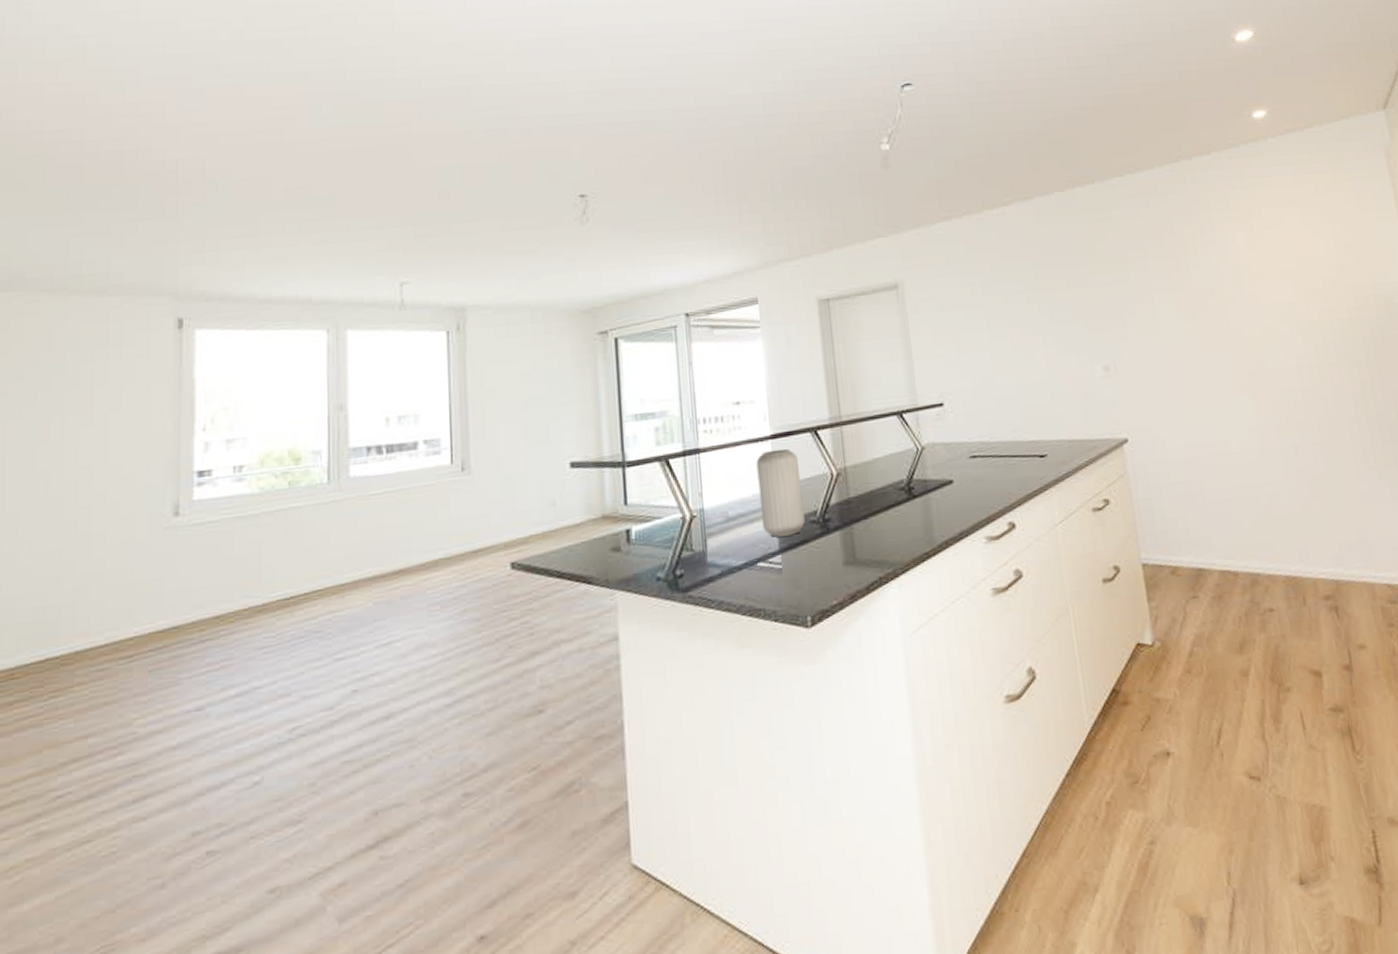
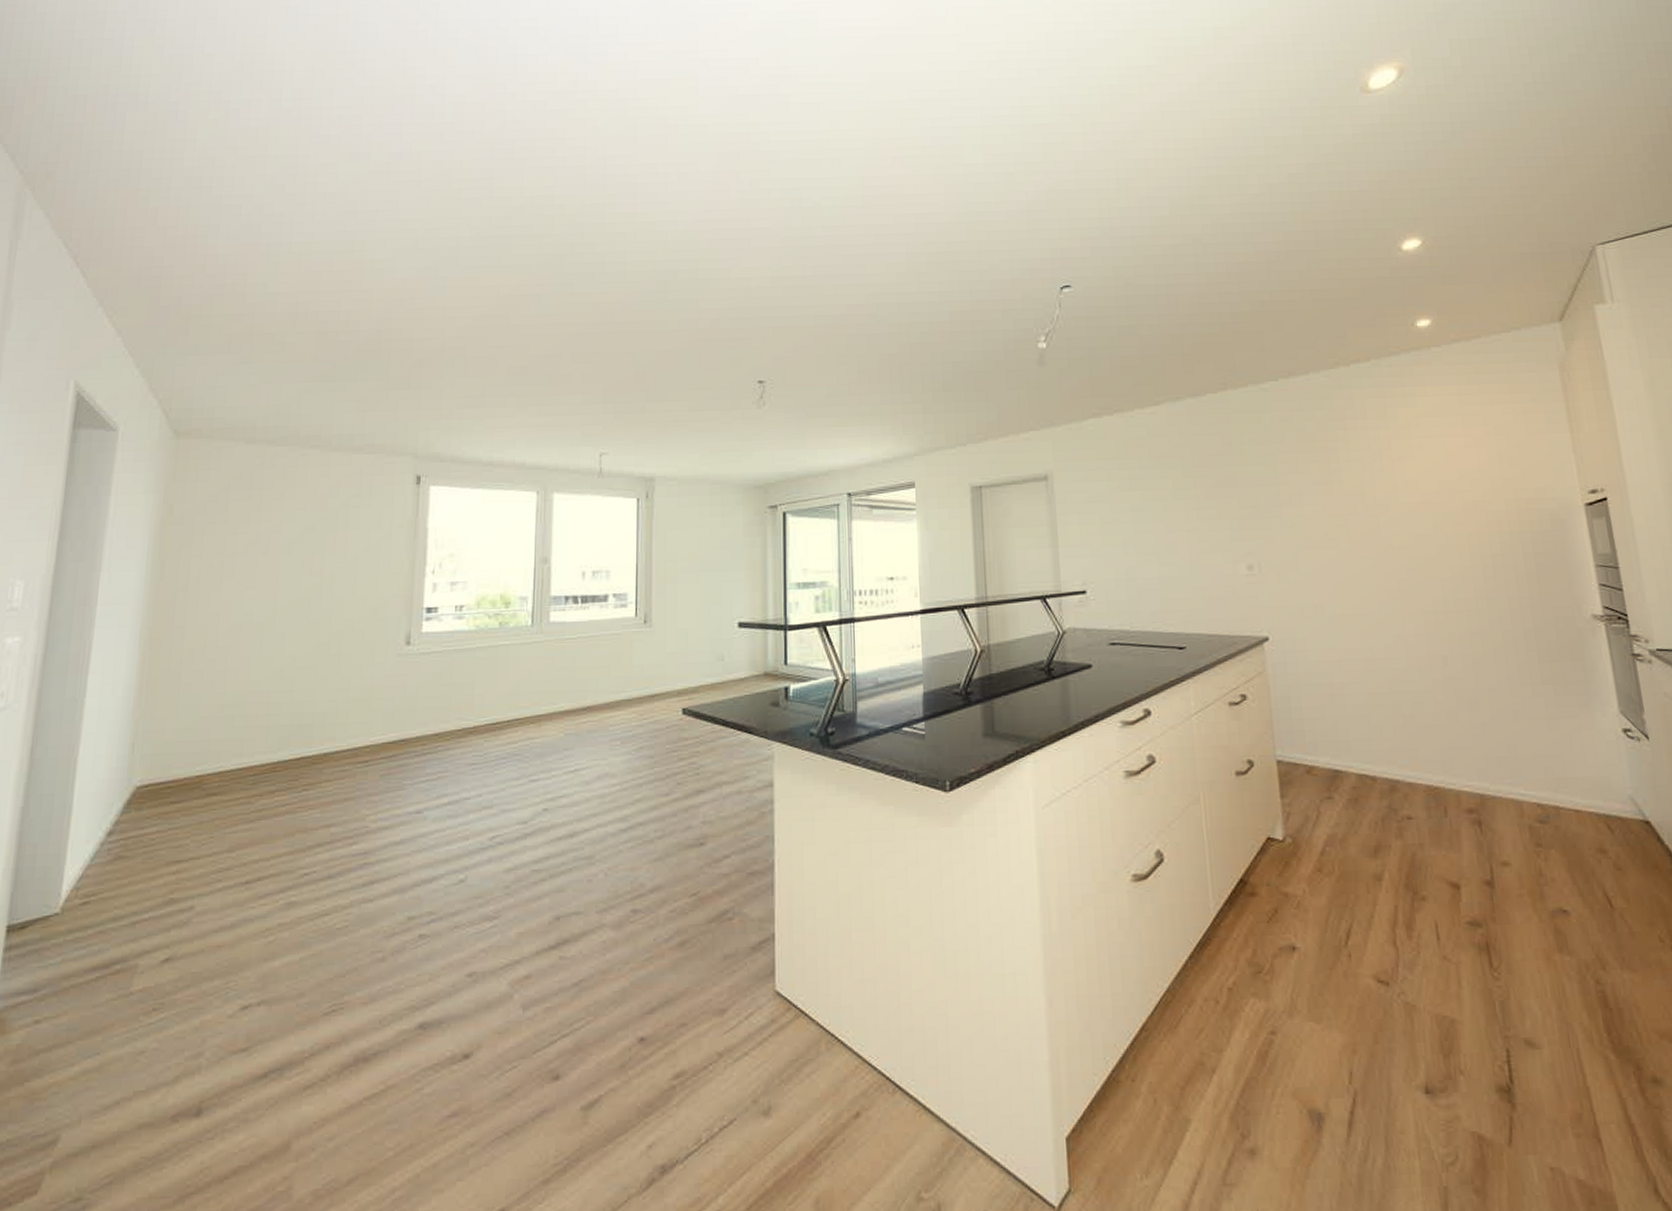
vase: present [756,448,805,537] -> none [906,623,949,705]

